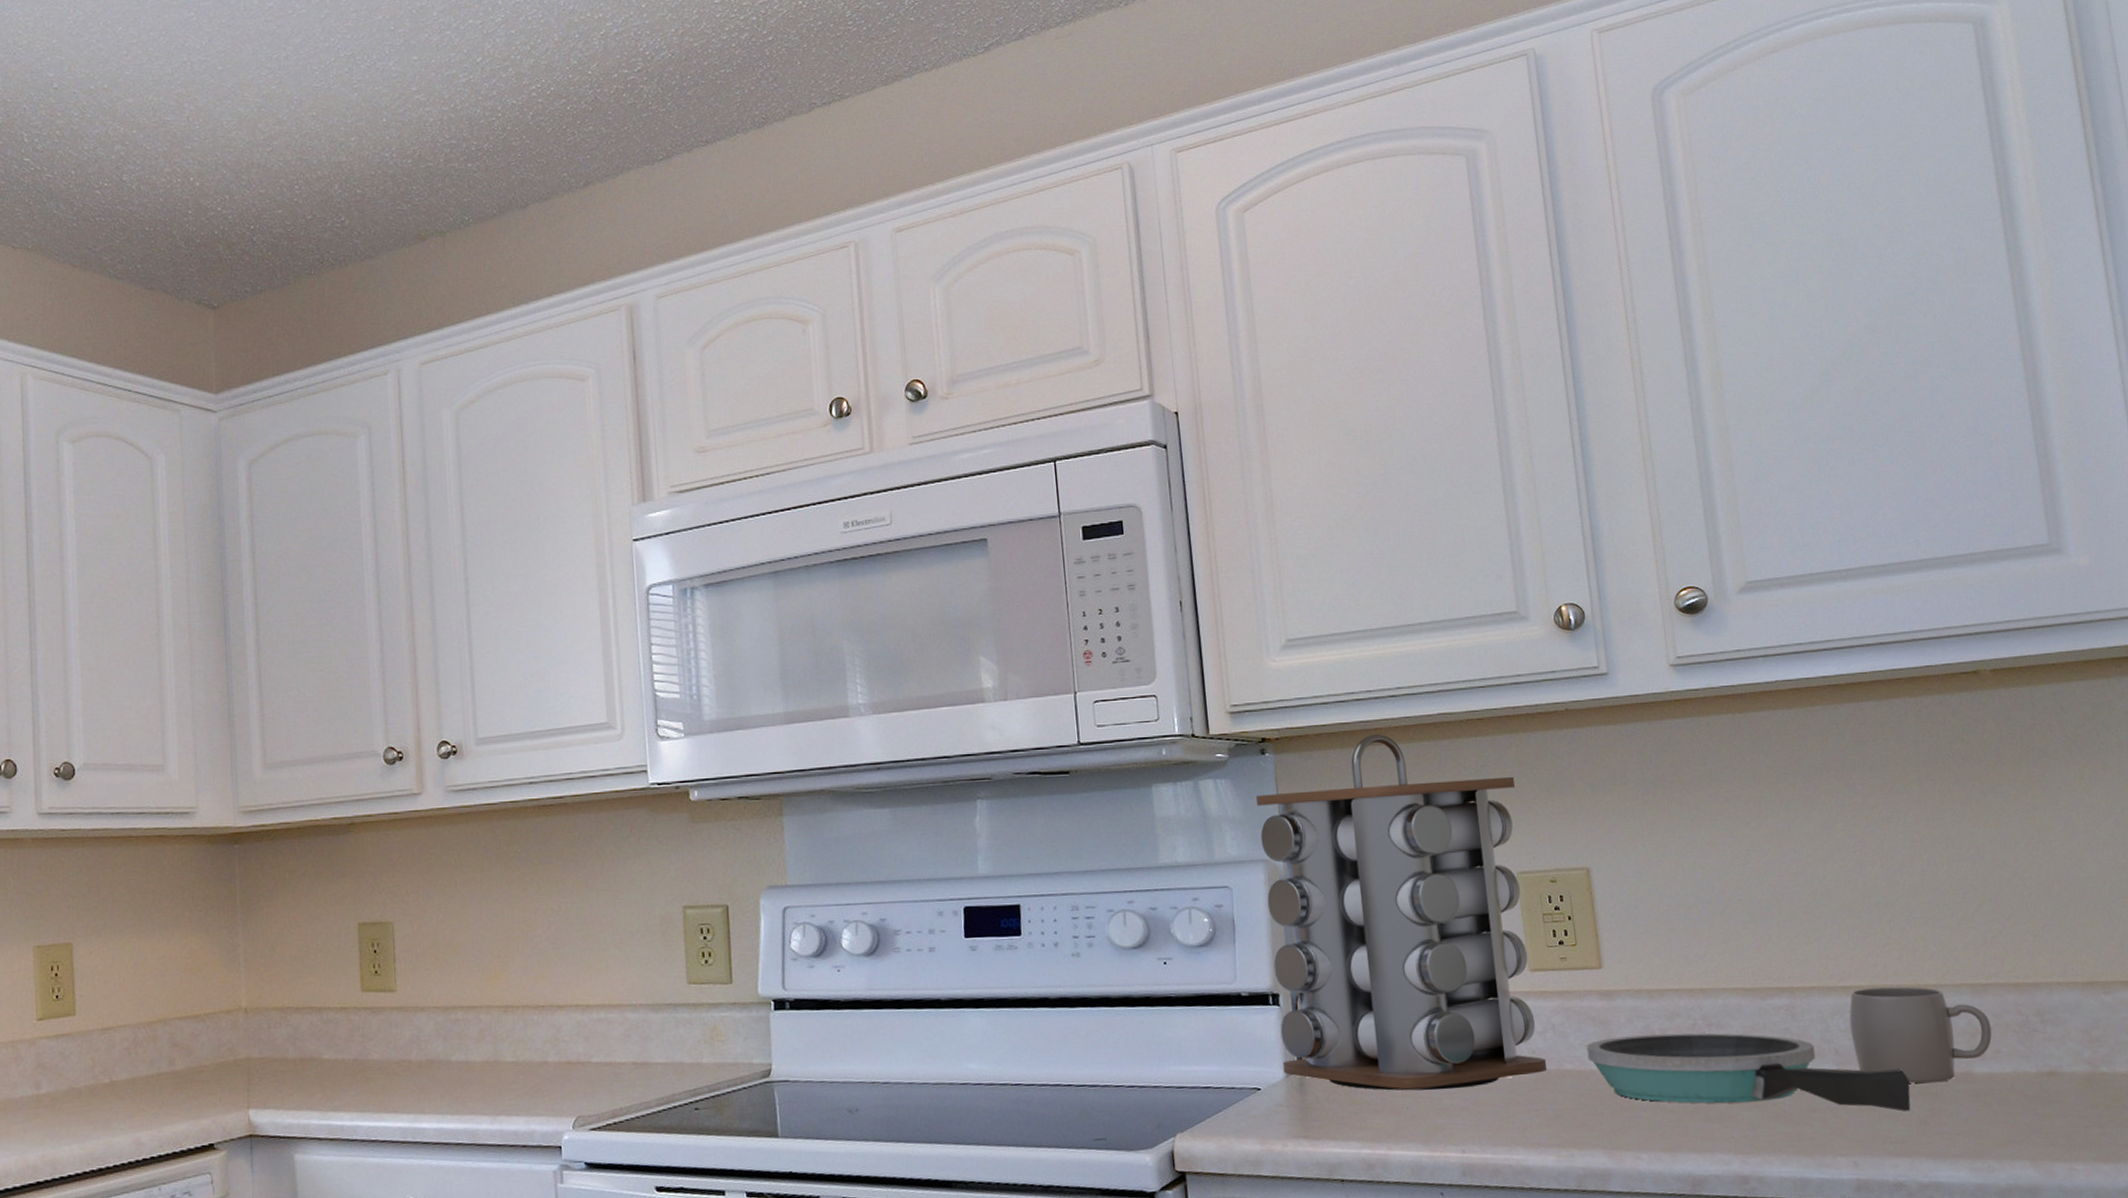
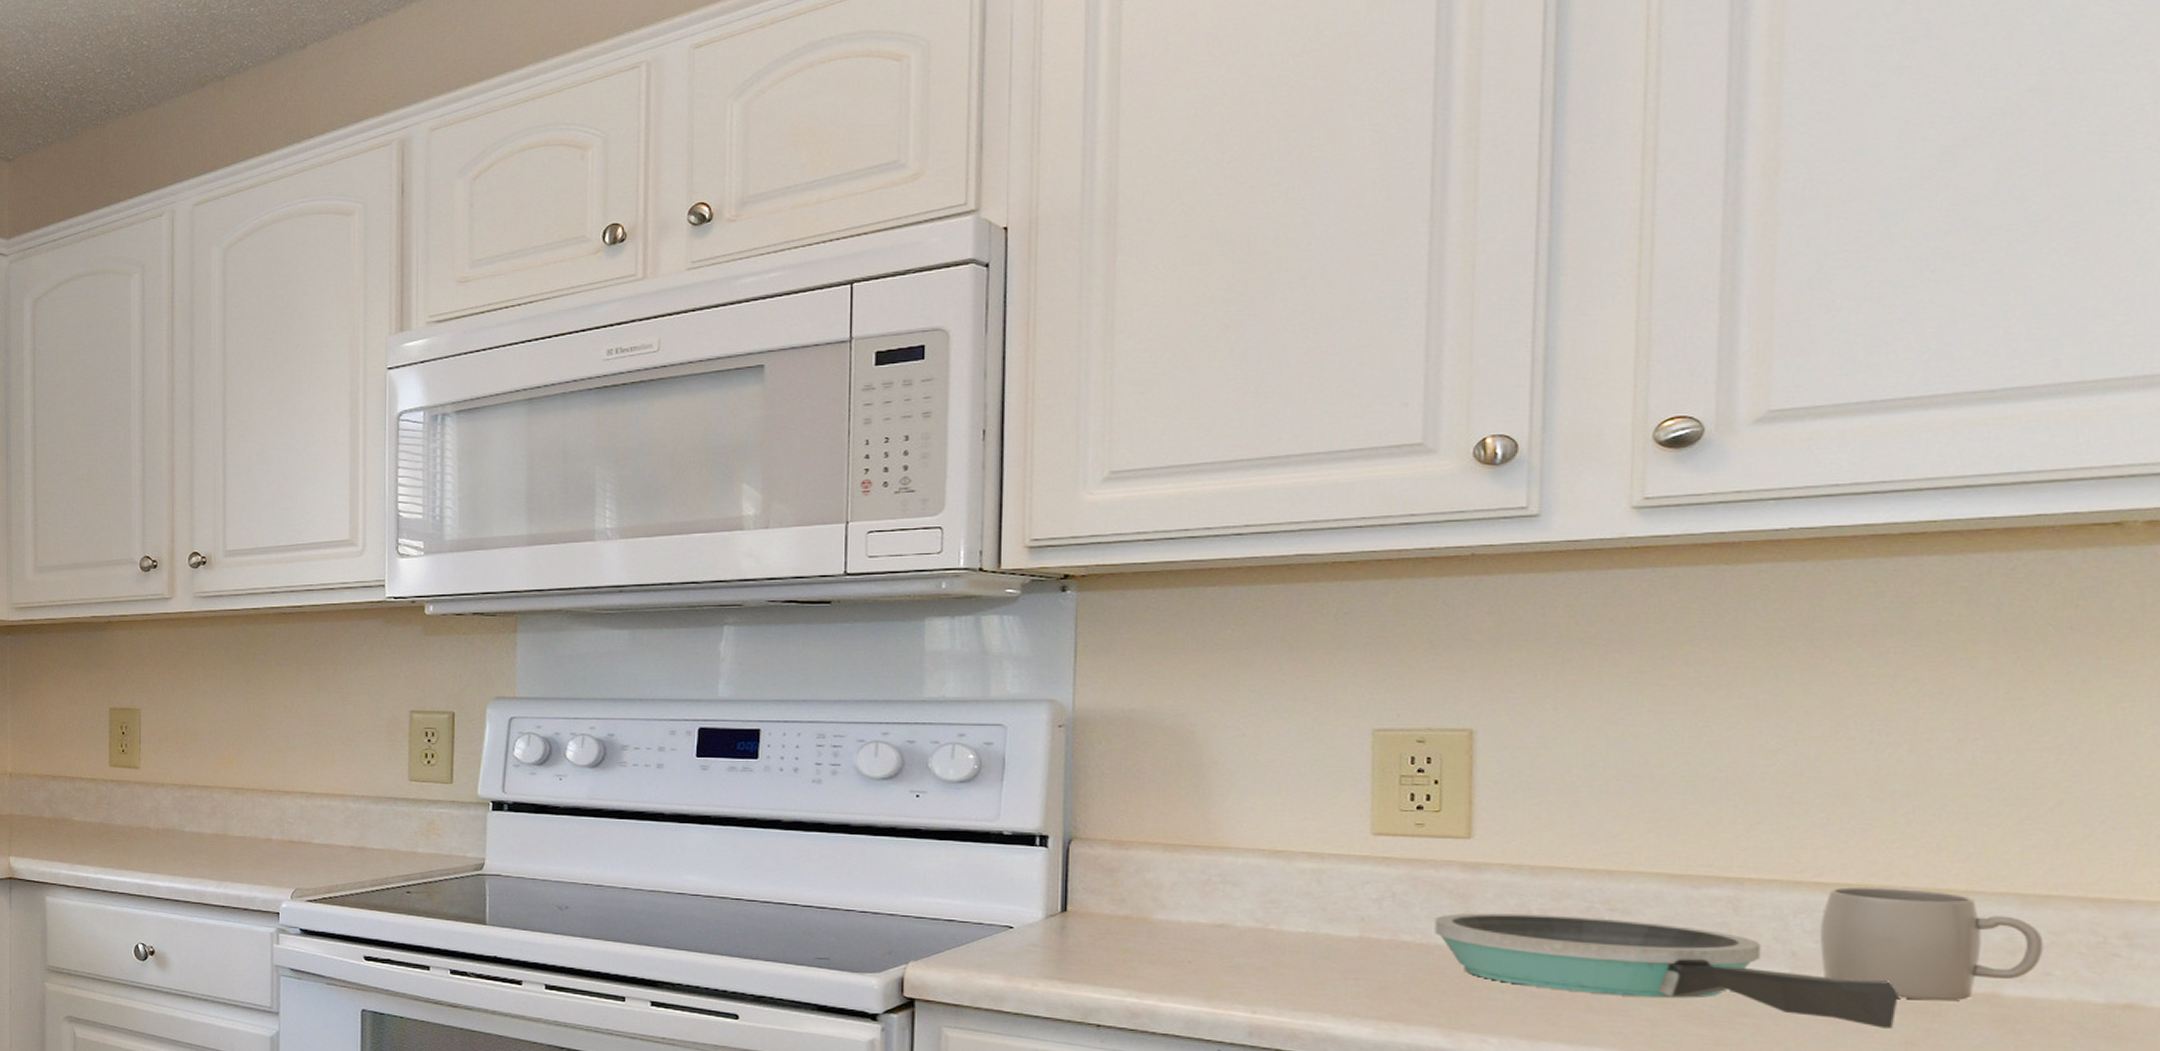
spice rack: present [1255,734,1548,1091] -> none [1042,575,1387,948]

